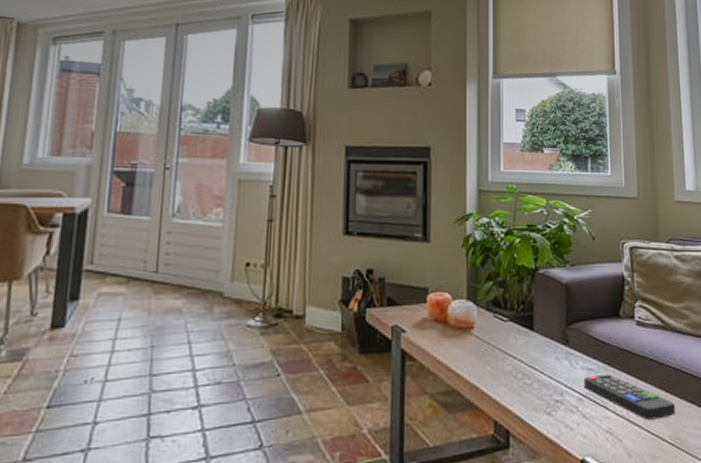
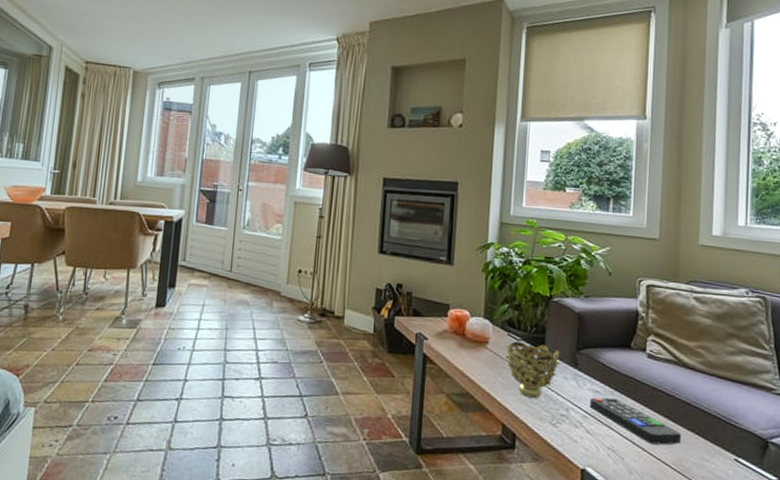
decorative bowl: none [492,323,550,386] -> present [504,341,560,398]

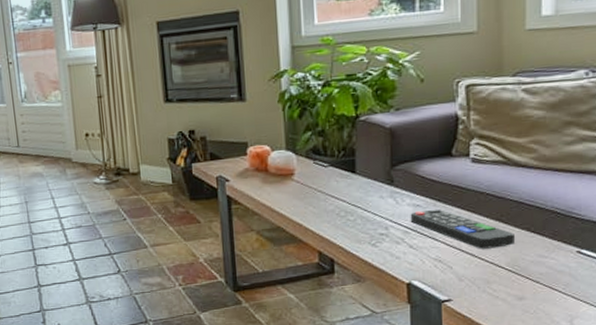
decorative bowl: present [504,341,560,398] -> none [313,167,373,222]

